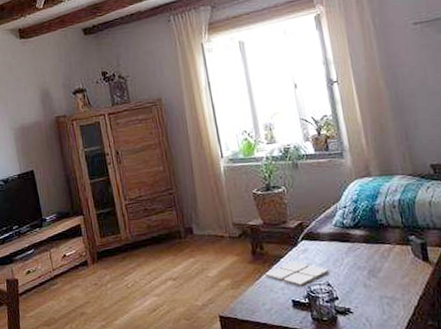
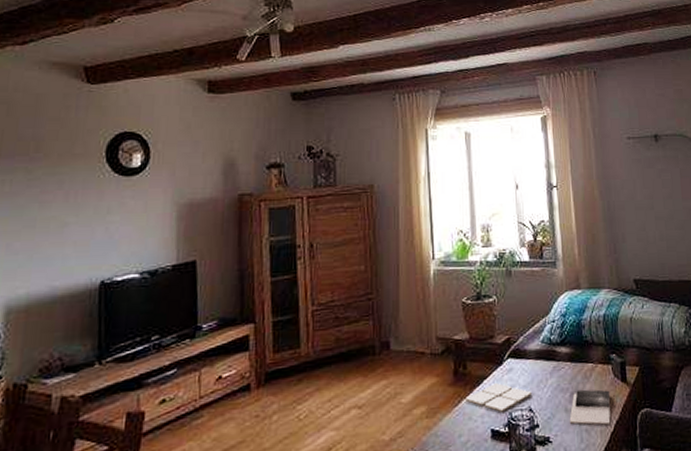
book: none [369,267,414,300] -> present [569,389,611,425]

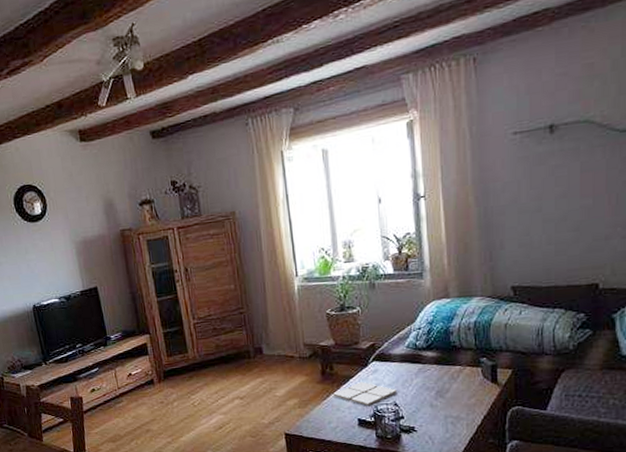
book: present [569,389,611,425] -> none [434,388,479,419]

